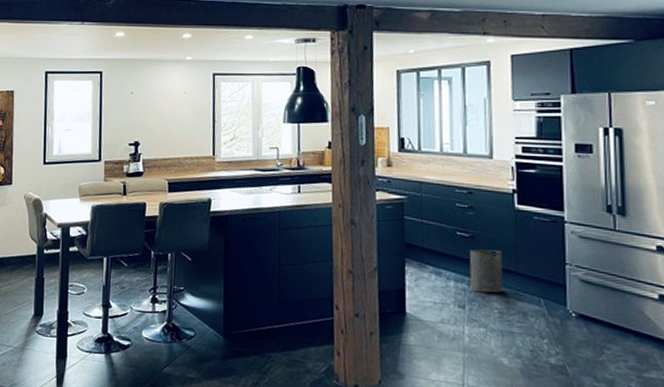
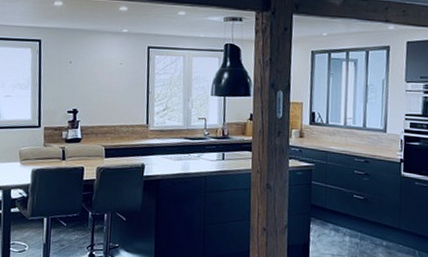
trash can: present [469,249,504,293] -> none [361,209,389,246]

